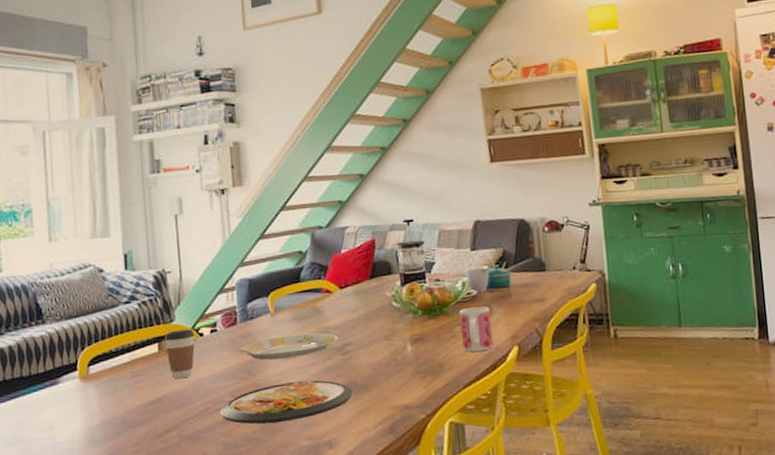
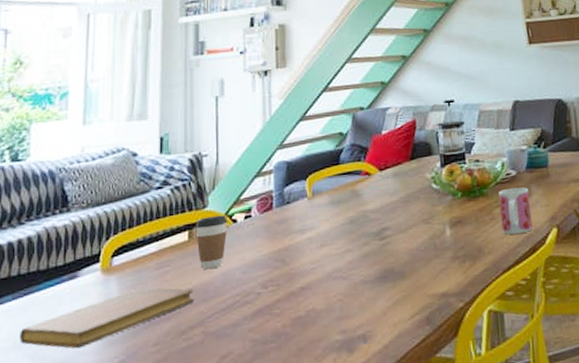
notebook: none [11,393,168,447] -> present [20,286,194,349]
dish: present [219,380,353,425] -> none [249,268,390,318]
plate: present [238,333,338,360] -> none [272,217,376,247]

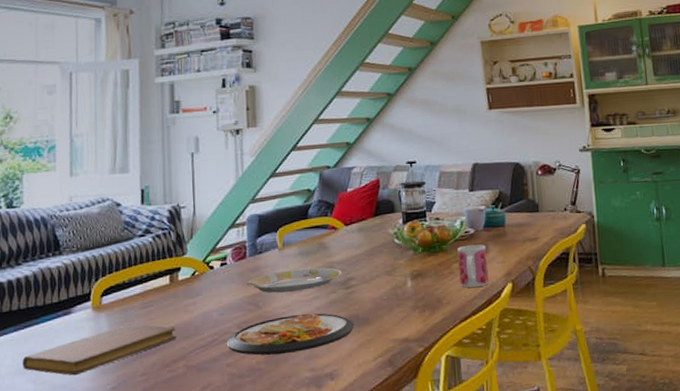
coffee cup: present [195,215,228,270] -> none [176,262,205,311]
dish: none [249,268,390,318] -> present [226,313,355,356]
plate: none [272,217,376,247] -> present [246,267,342,293]

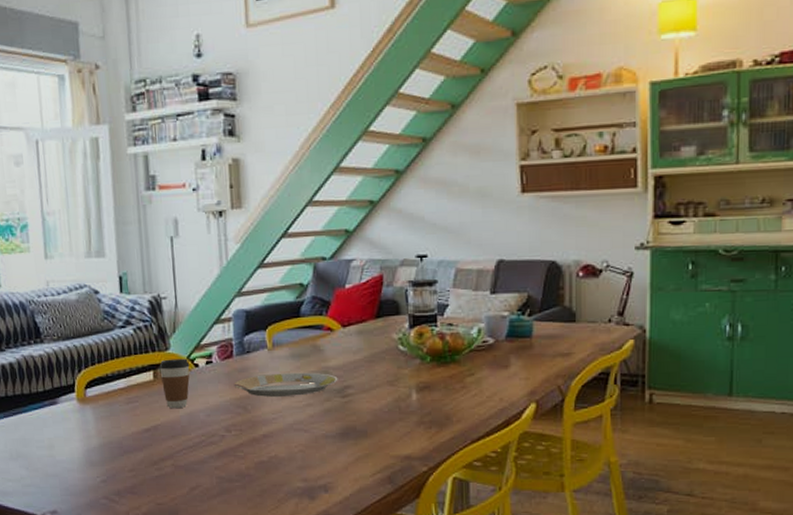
notebook: present [22,324,176,376] -> none [14,419,163,466]
coffee cup: none [176,262,205,311] -> present [159,358,190,409]
dish: present [226,313,355,356] -> none [214,421,352,462]
mug: present [457,244,489,288] -> none [472,356,508,405]

